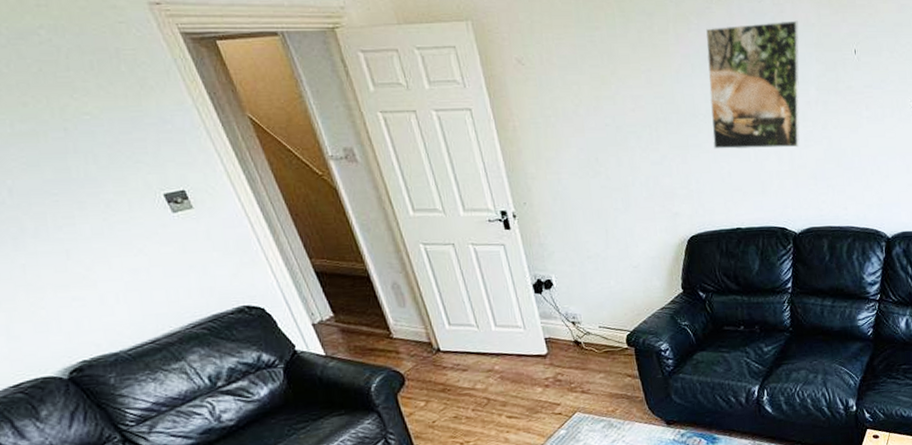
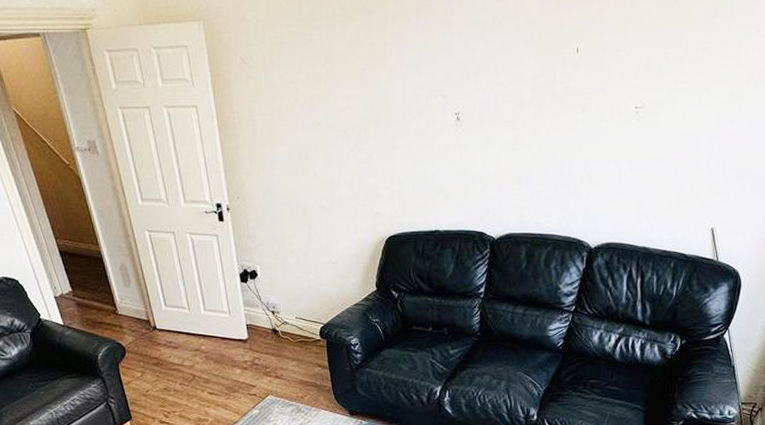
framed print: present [705,20,800,149] -> none [420,17,519,151]

